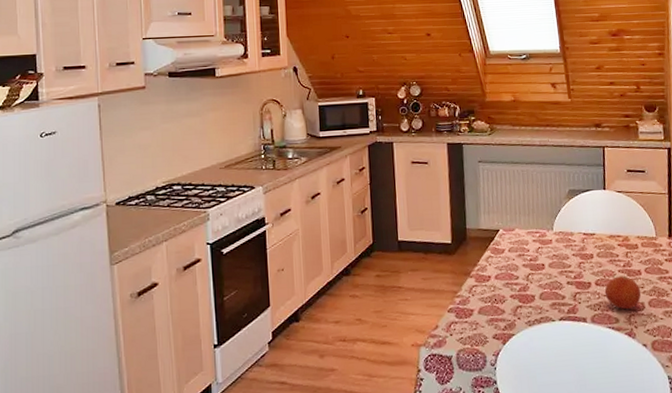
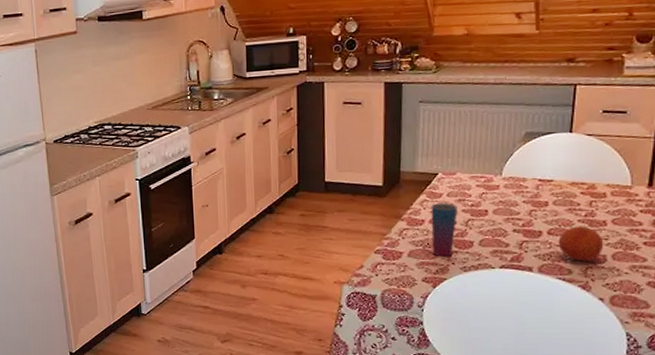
cup: none [495,258,519,313] -> present [431,203,458,257]

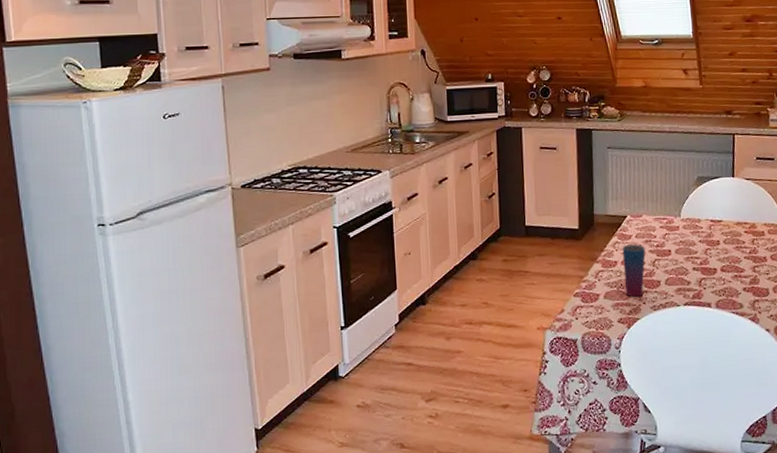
fruit: present [558,226,604,262] -> none [730,262,766,296]

